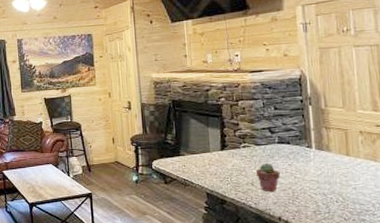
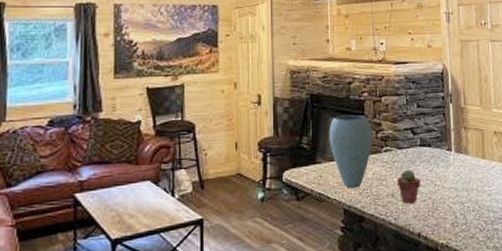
vase: none [190,116,231,177] -> present [329,114,372,189]

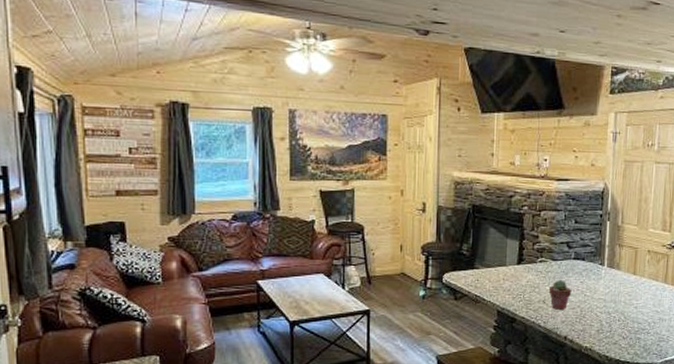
vase: present [329,114,372,189] -> none [487,226,529,293]

